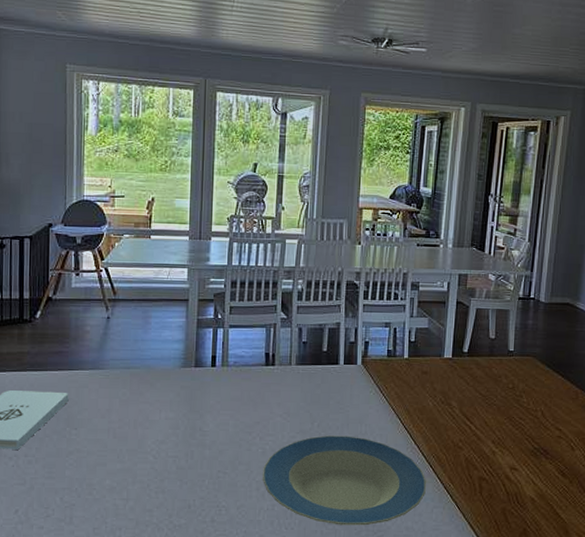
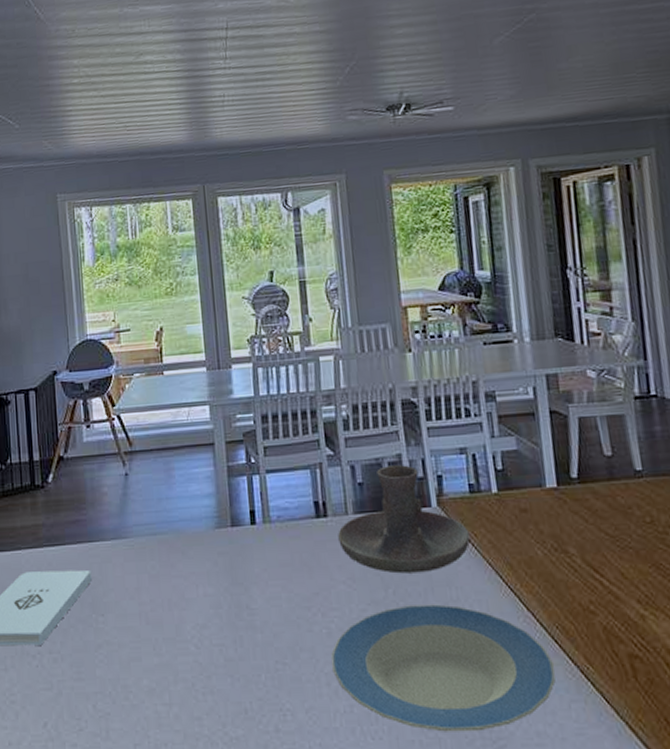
candle holder: none [281,331,382,412] -> present [338,465,470,574]

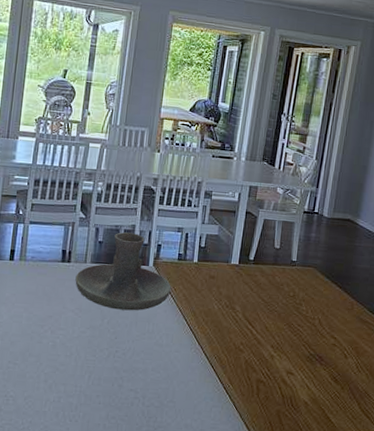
plate: present [331,604,556,732] -> none [51,332,207,421]

